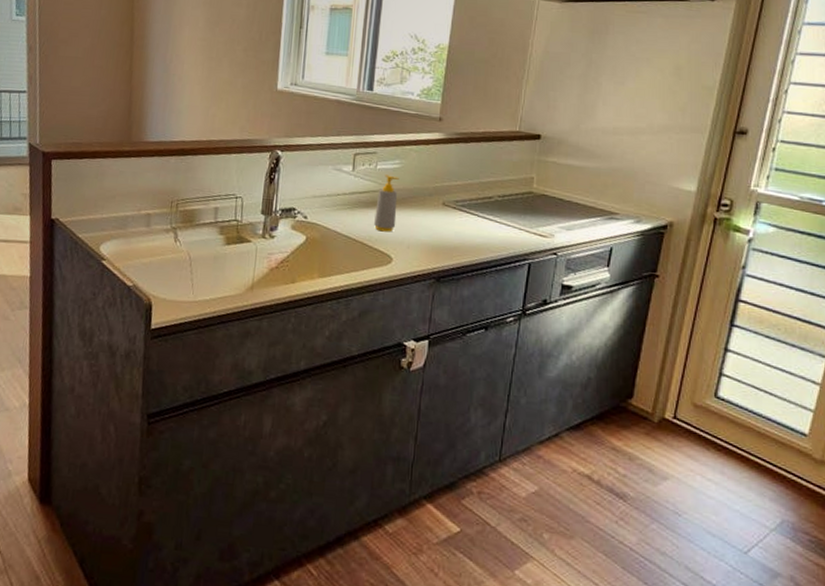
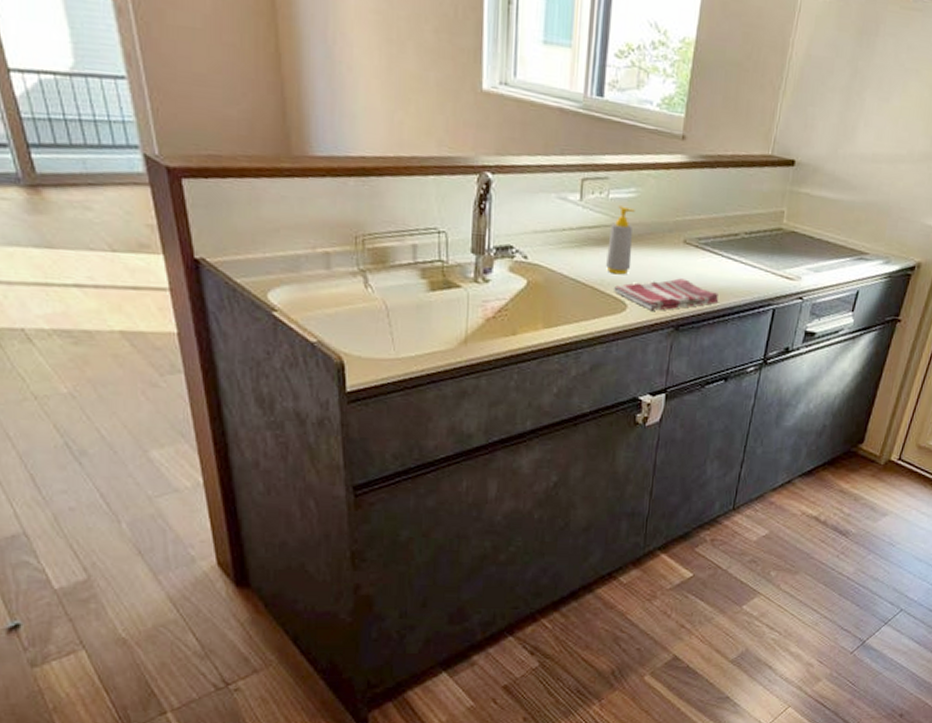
dish towel: none [381,235,476,264] -> present [614,278,718,311]

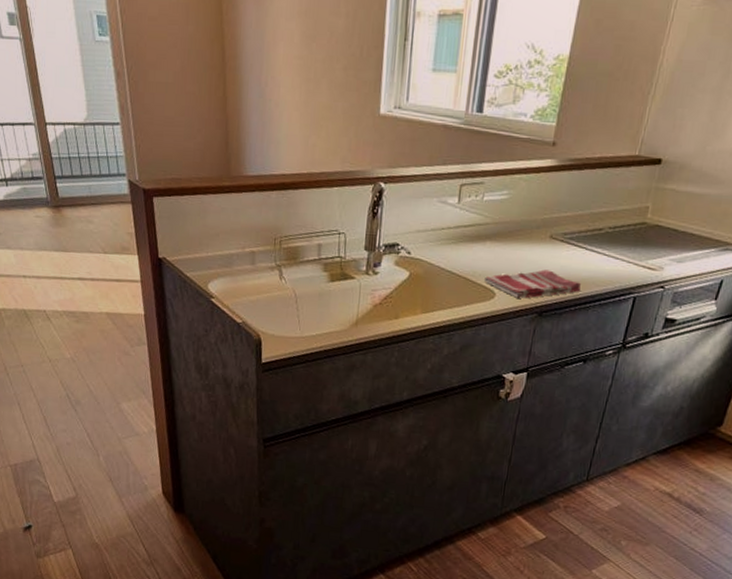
soap bottle: present [606,205,635,275] -> none [478,206,507,267]

